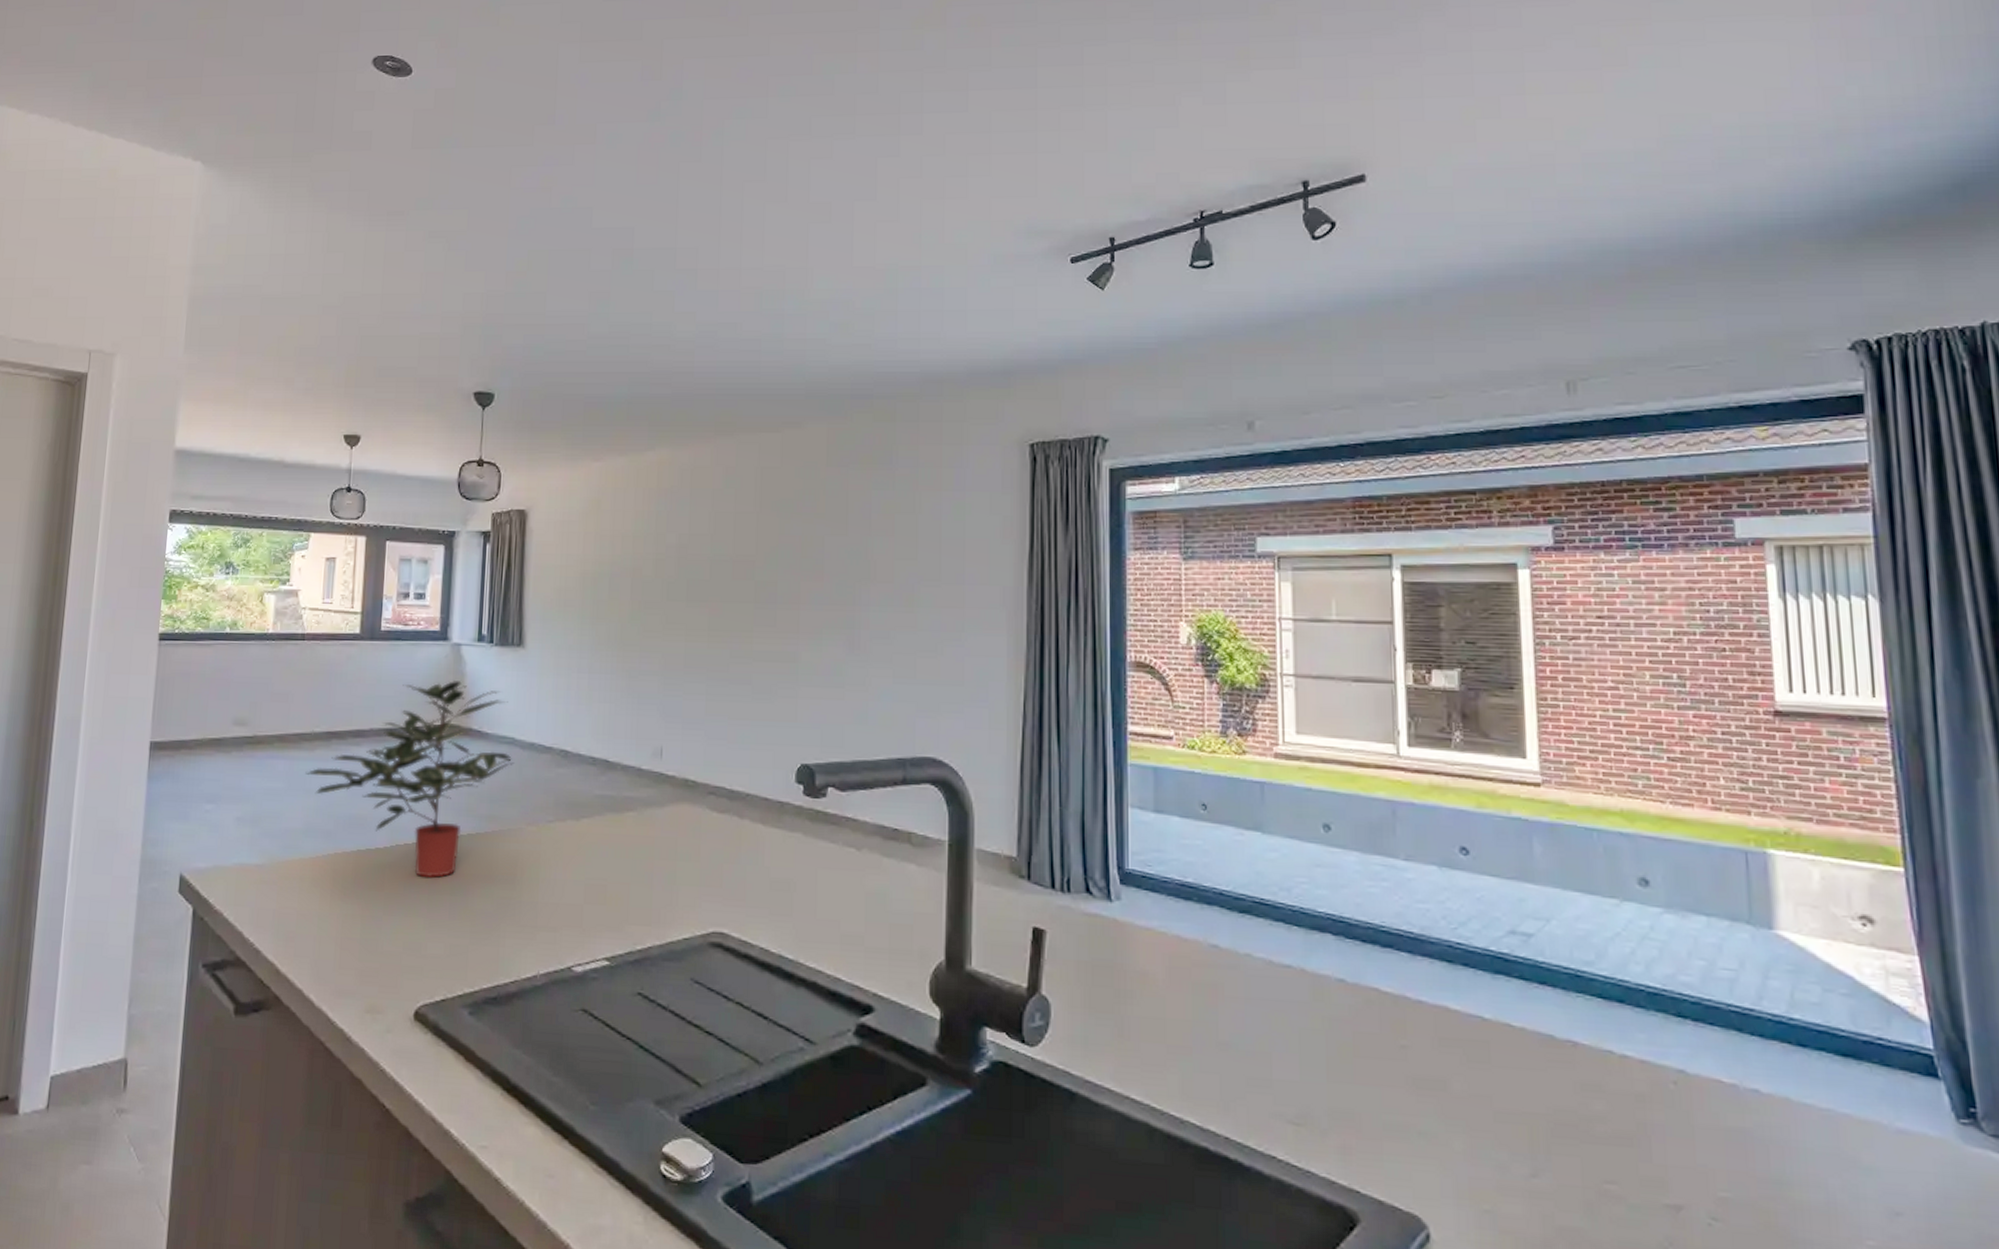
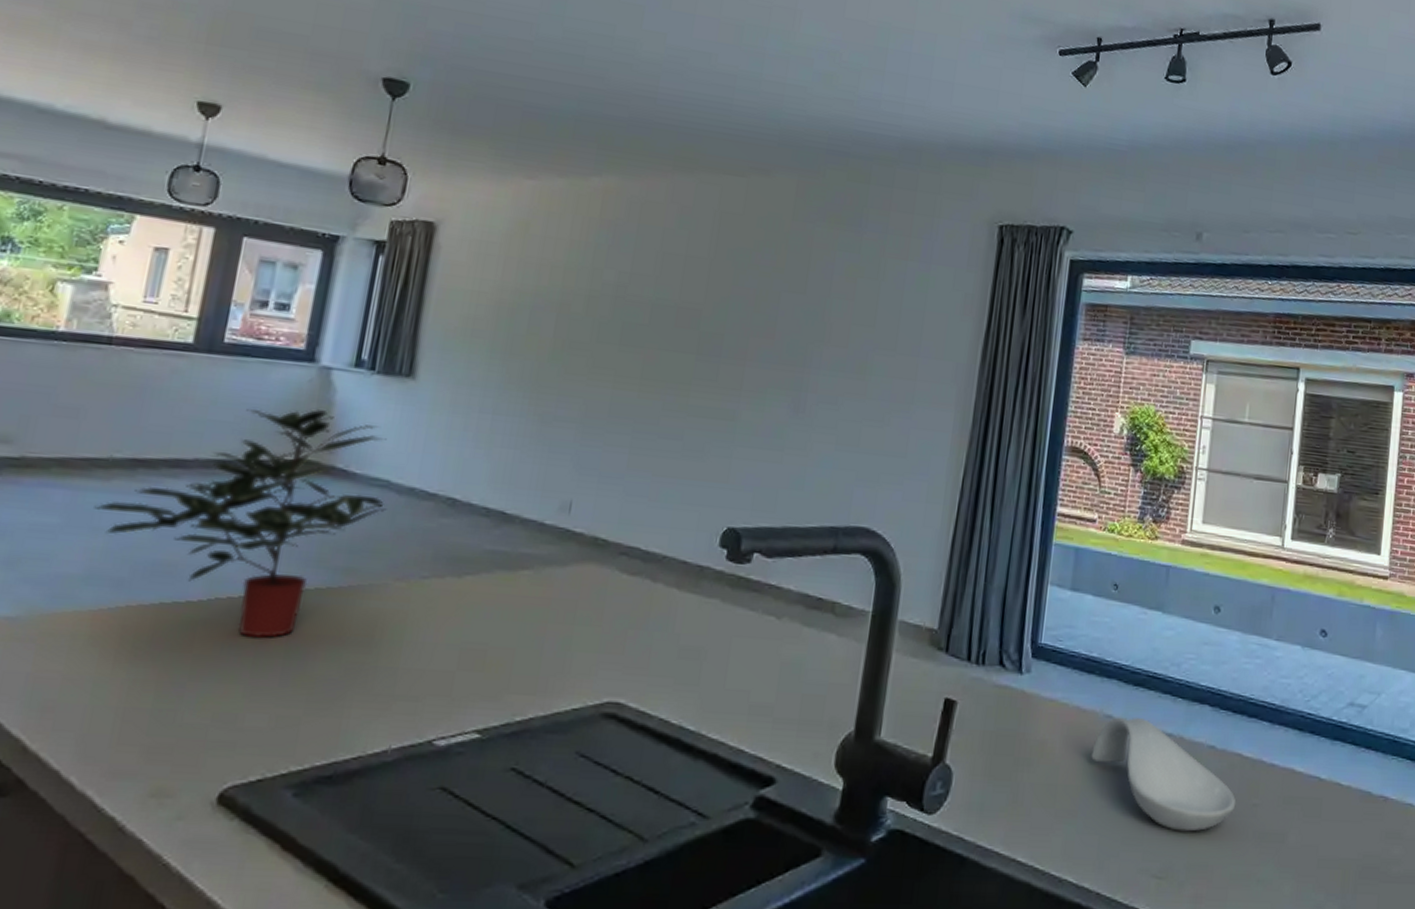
spoon rest: none [1200,947,1380,1075] -> present [1091,717,1236,832]

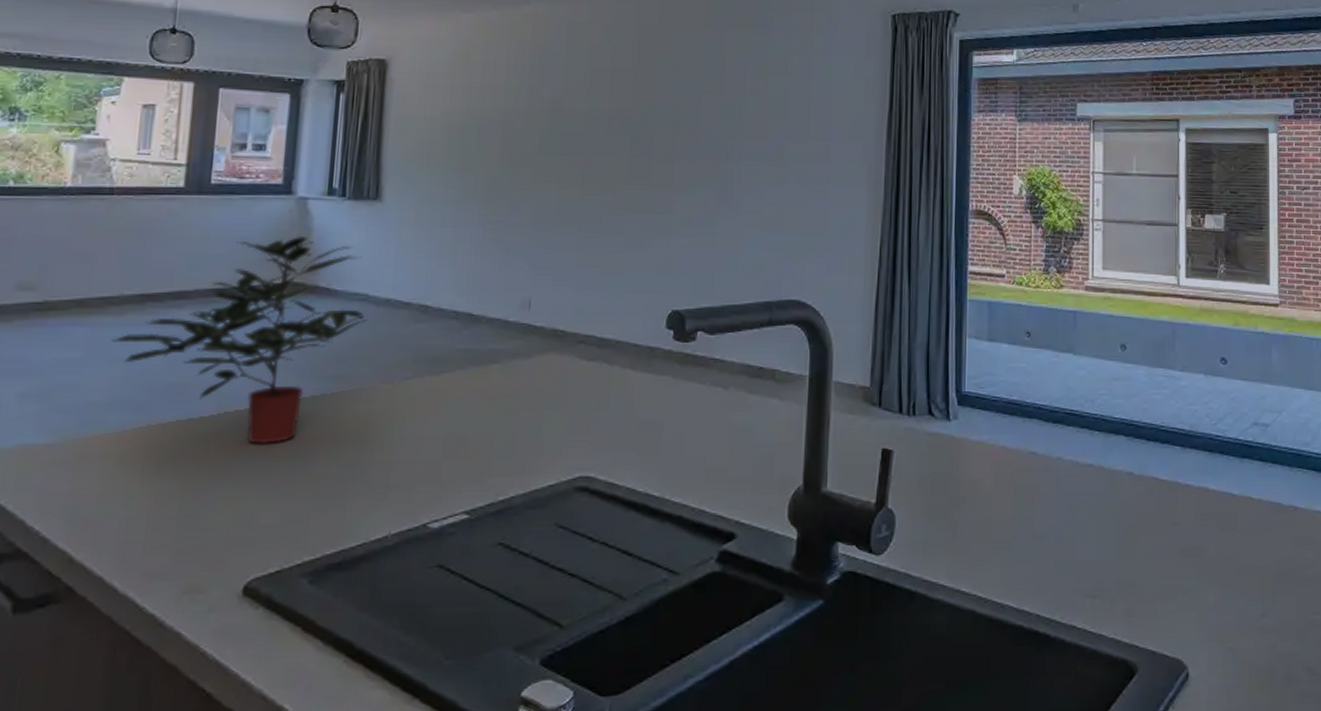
spoon rest: present [1091,717,1236,832] -> none [1020,452,1157,553]

